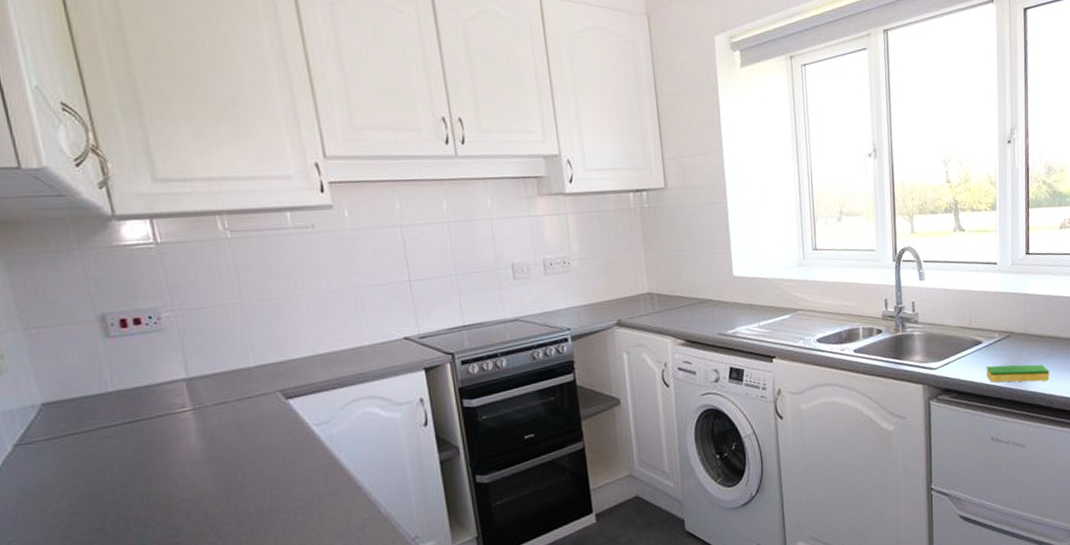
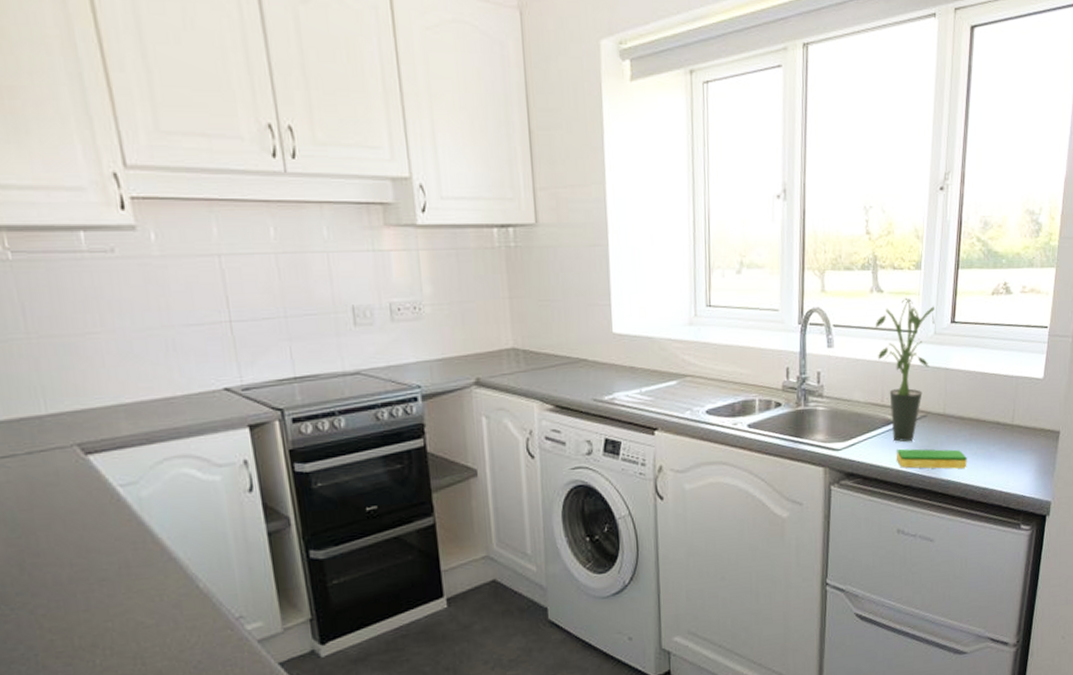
potted plant: none [959,234,1012,360] -> present [875,297,935,442]

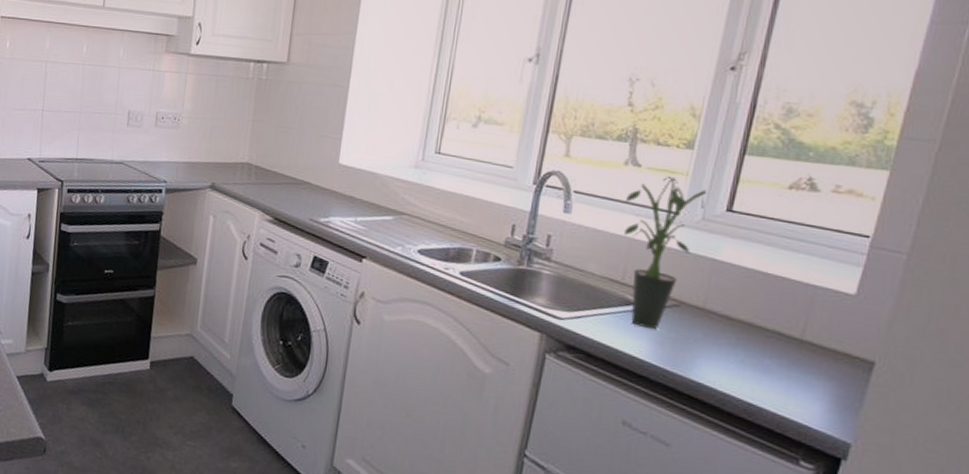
dish sponge: present [897,449,967,469] -> none [633,334,730,376]

